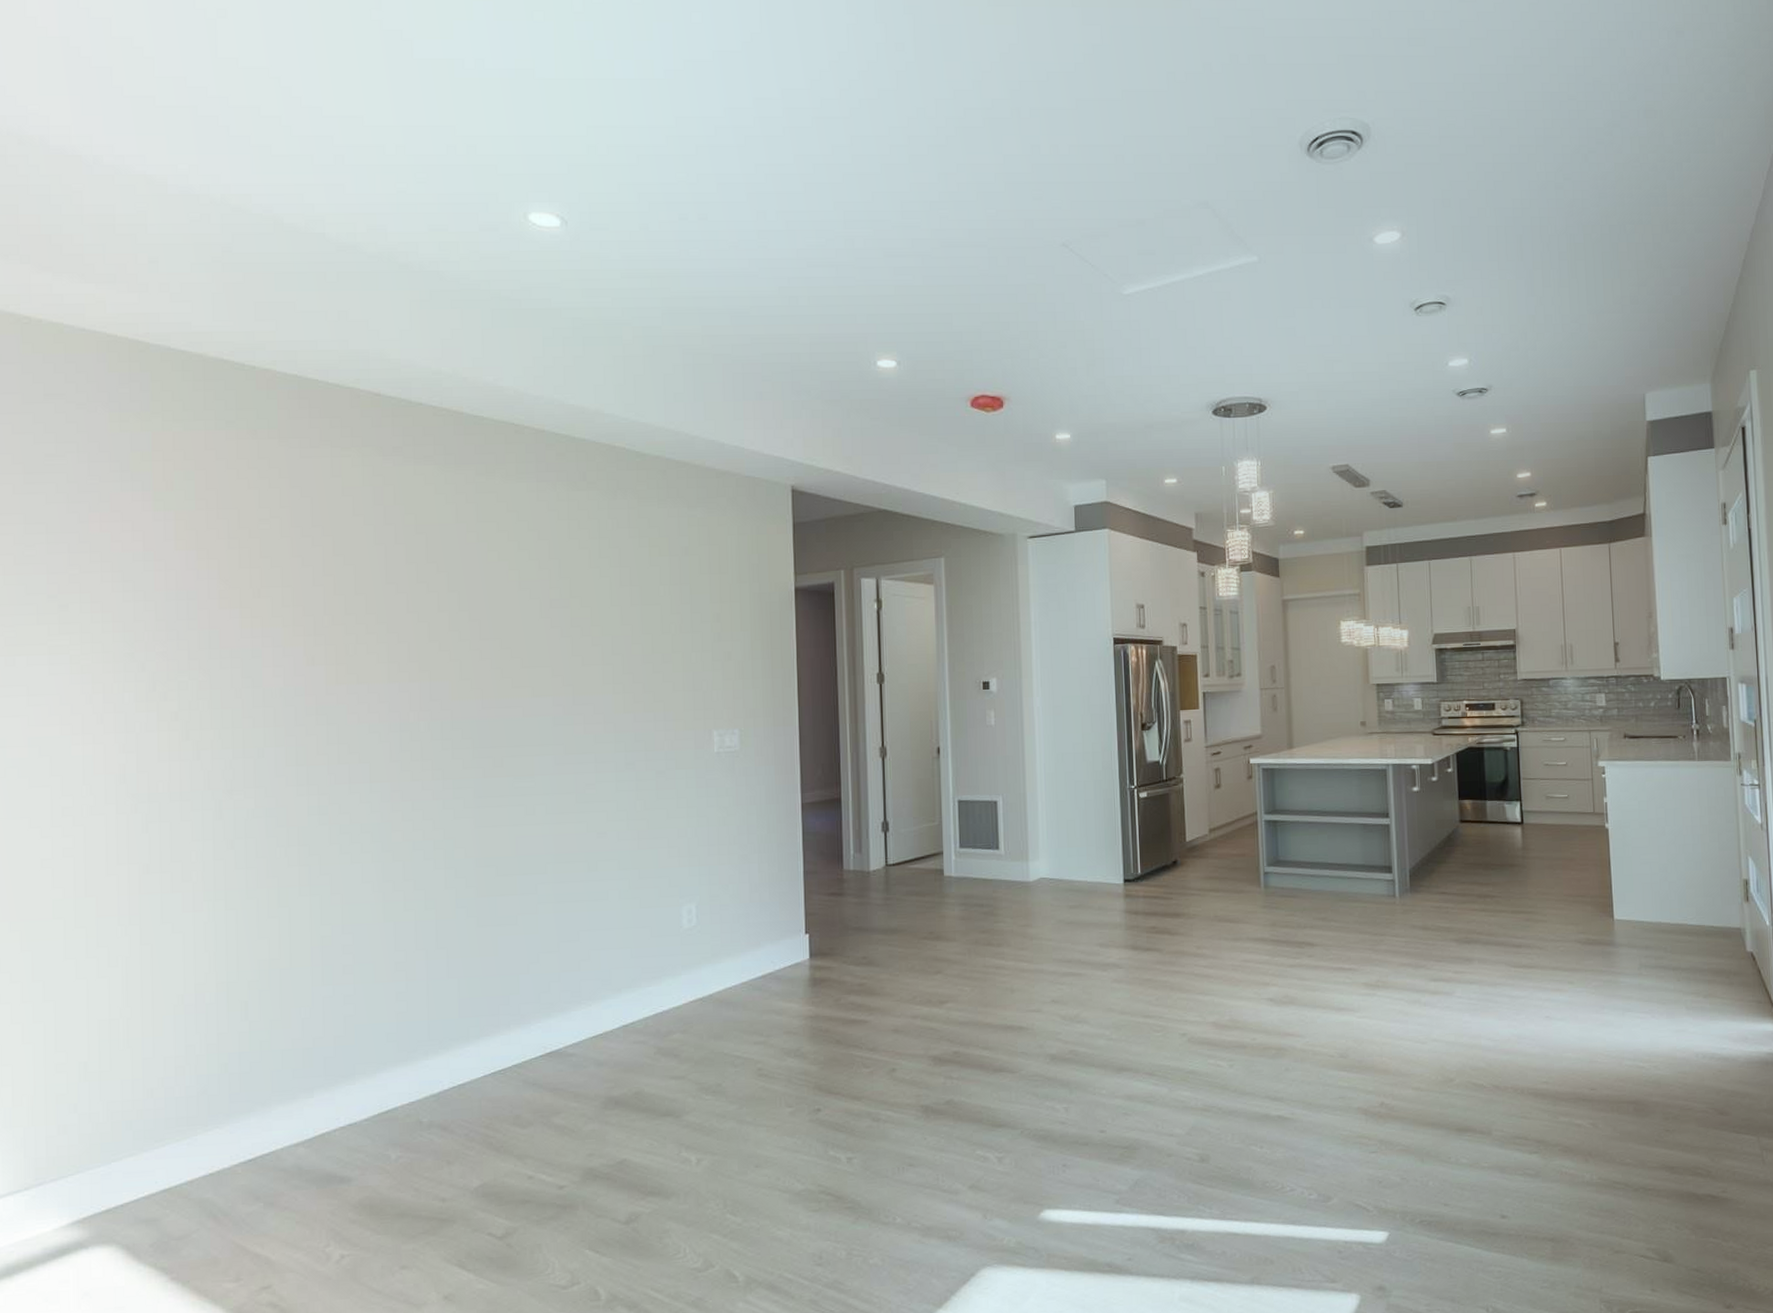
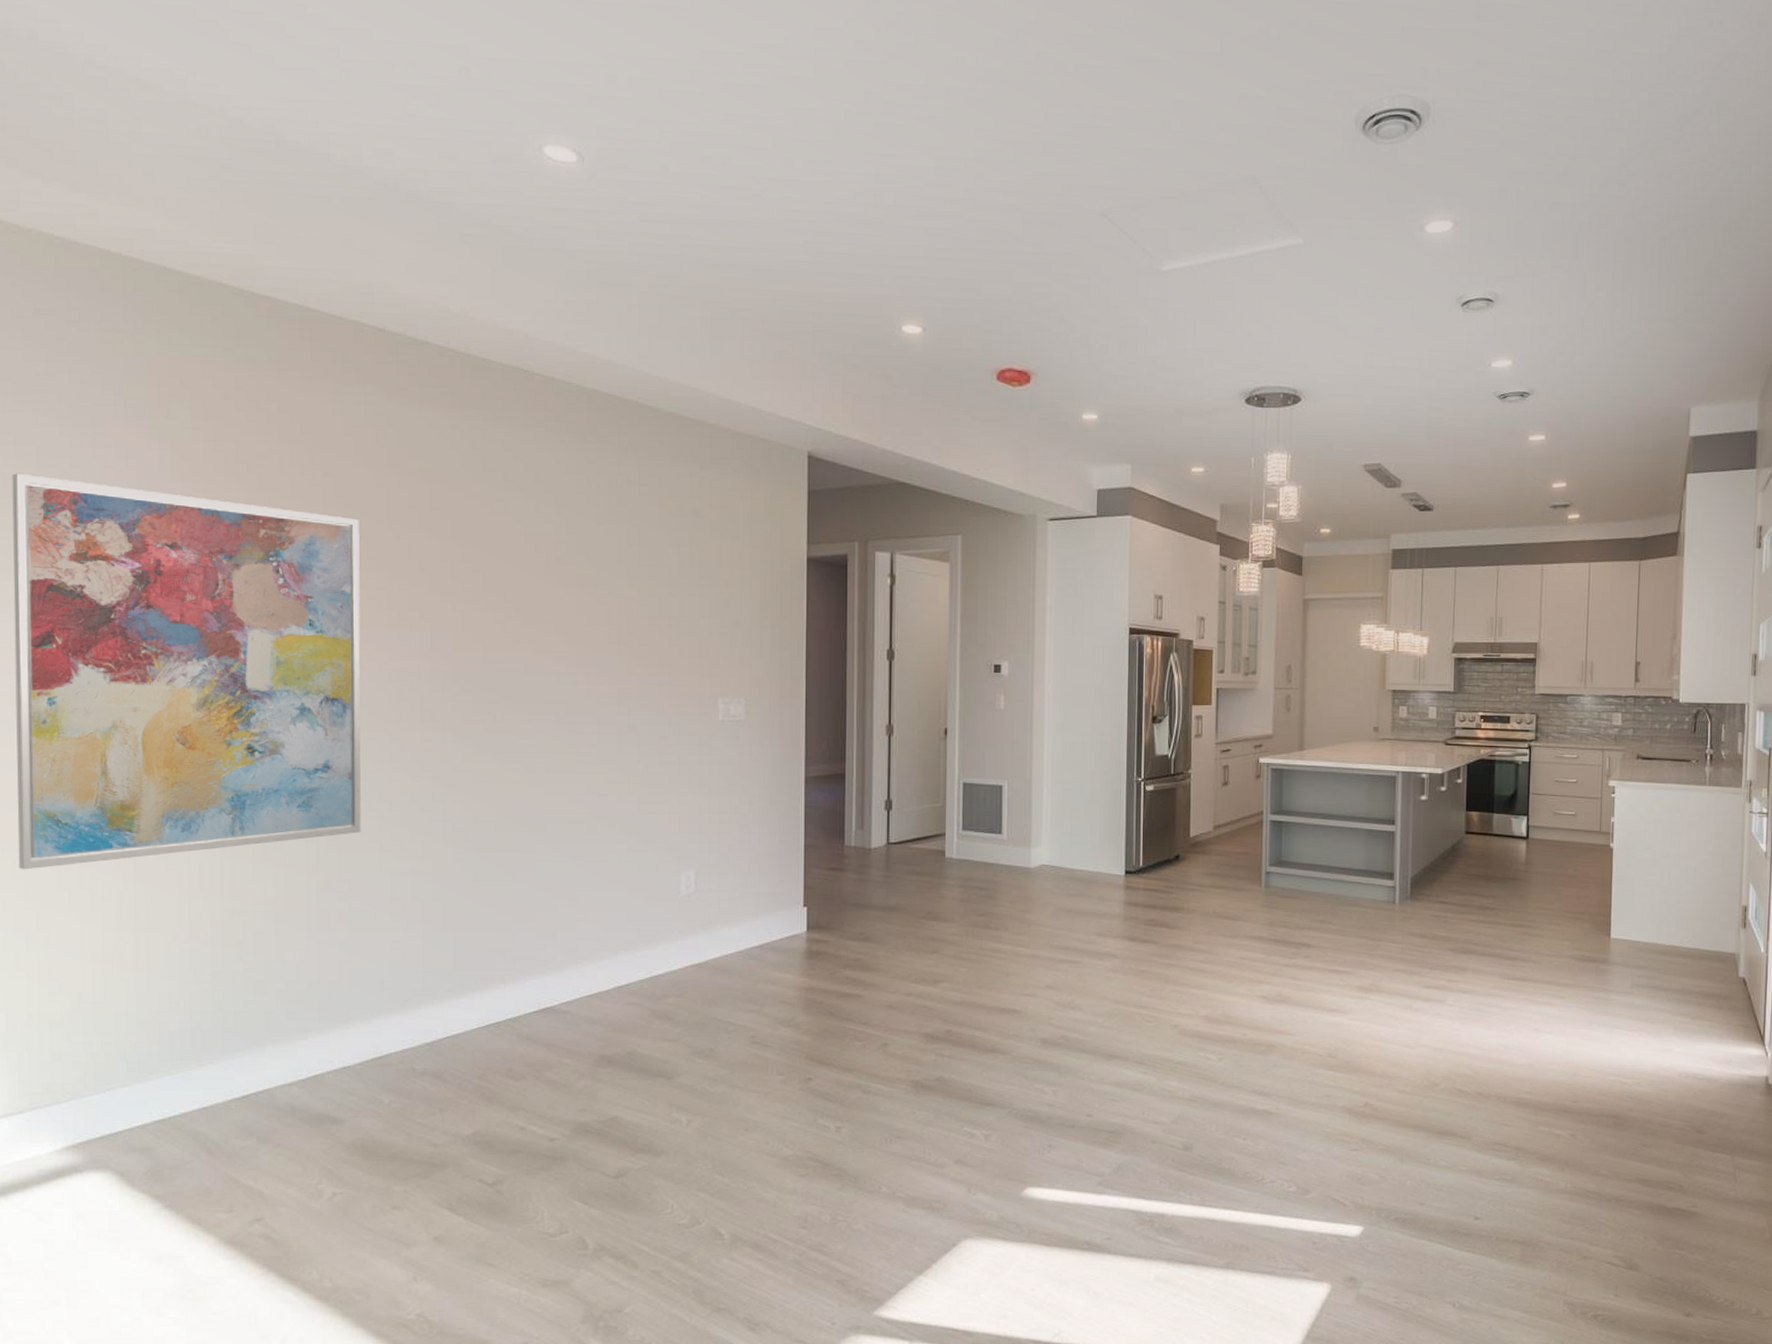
wall art: none [22,551,364,941] -> present [12,473,361,870]

